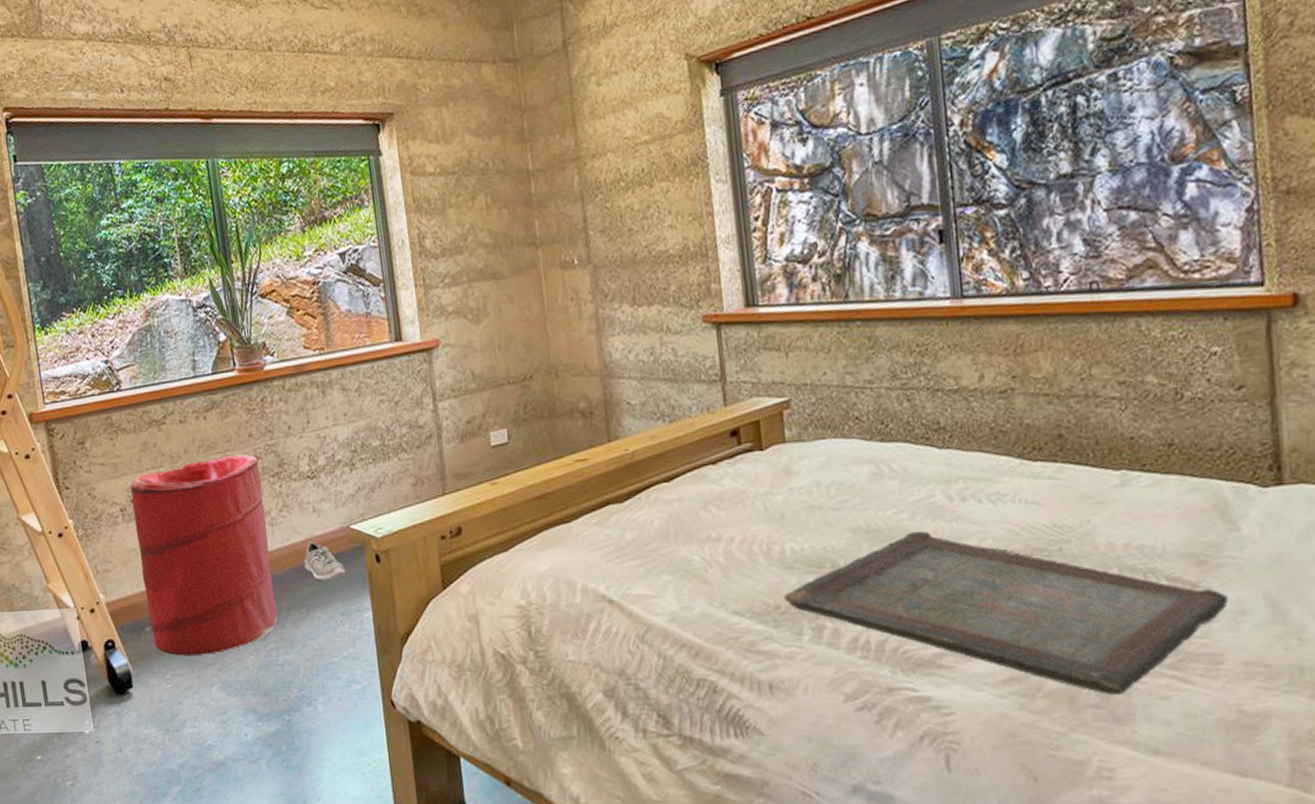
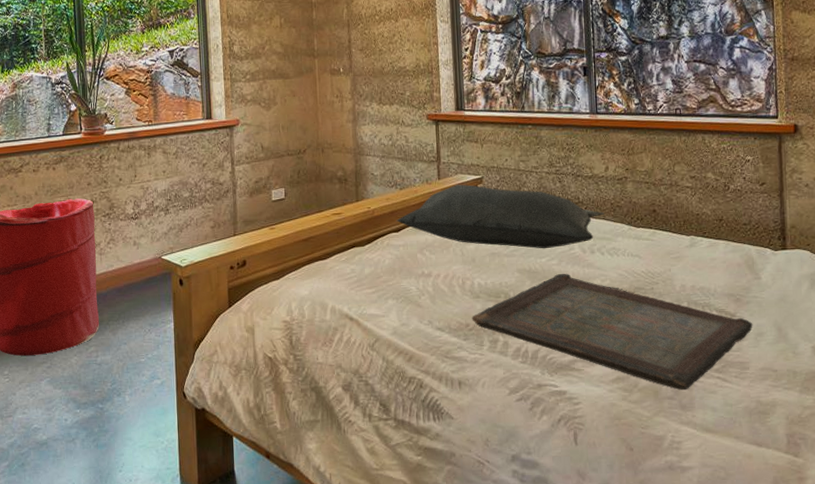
sneaker: present [304,541,346,581] -> none [123,267,156,298]
cushion: none [666,411,980,498] -> present [396,184,604,249]

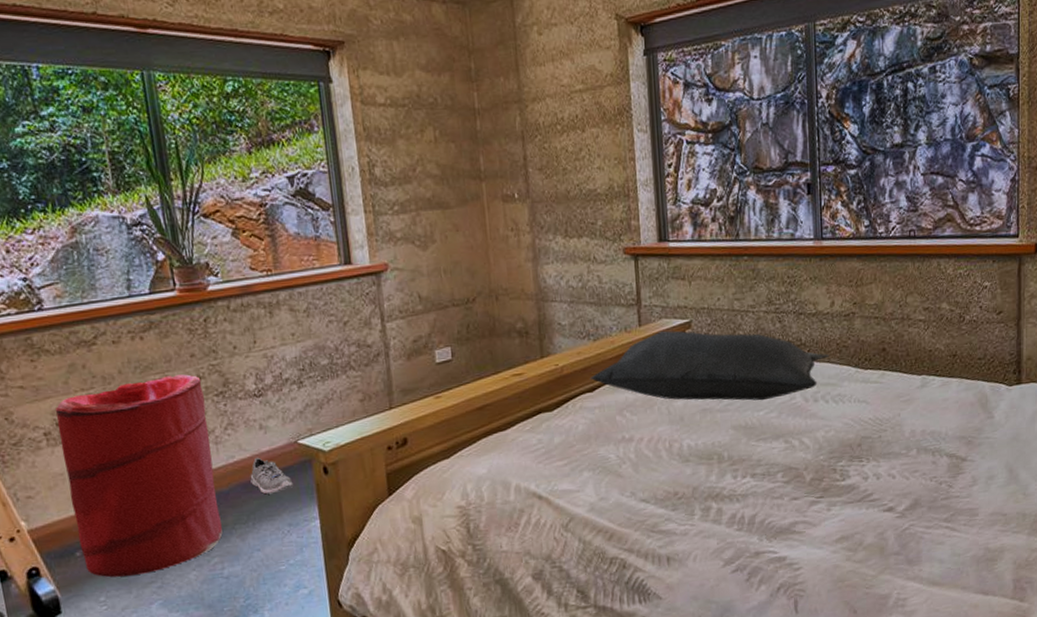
sneaker: none [123,267,156,298] -> present [250,457,294,495]
serving tray: present [471,273,753,391] -> none [680,426,984,544]

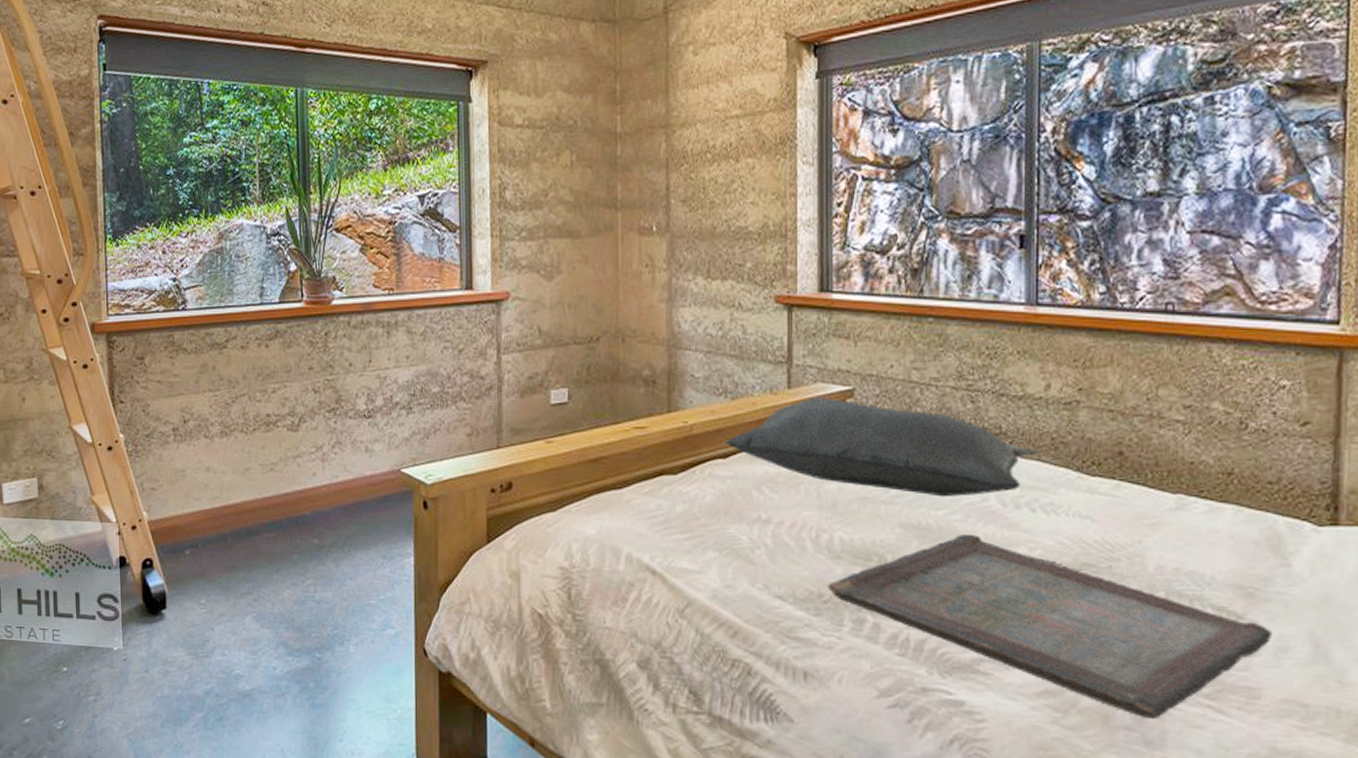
laundry hamper: present [55,374,223,577] -> none [184,386,319,583]
sneaker: present [250,457,294,495] -> none [351,480,392,522]
serving tray: none [680,426,984,544] -> present [827,533,1273,720]

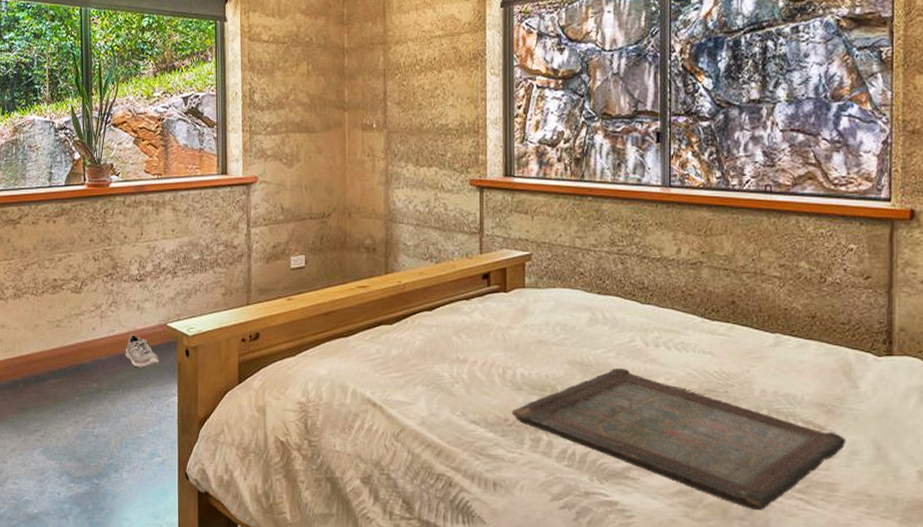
sneaker: none [351,480,392,522] -> present [125,333,160,368]
cushion: present [723,396,1040,498] -> none [429,260,673,339]

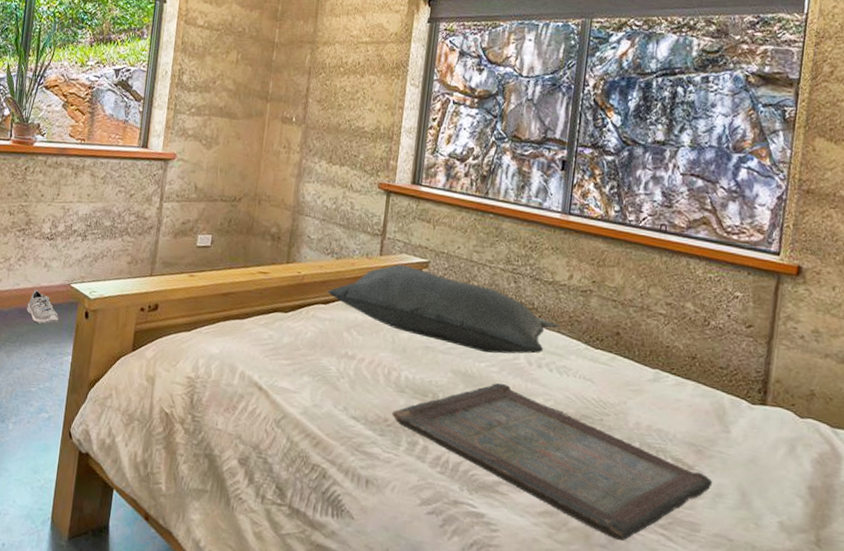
cushion: none [429,260,673,339] -> present [326,264,560,354]

